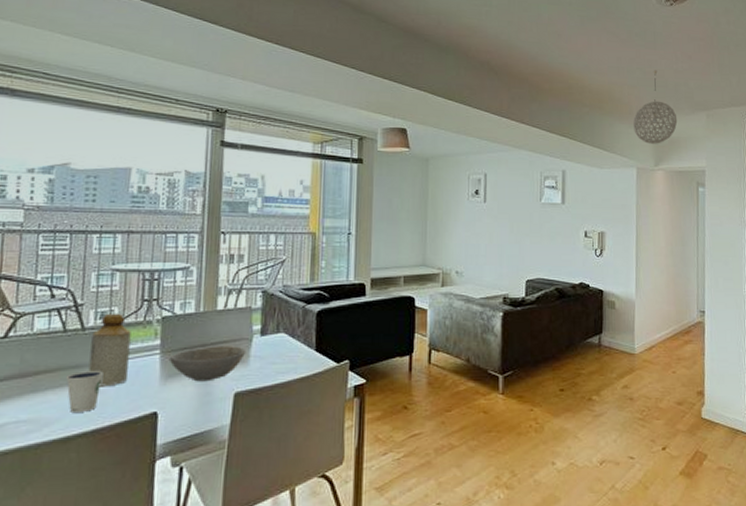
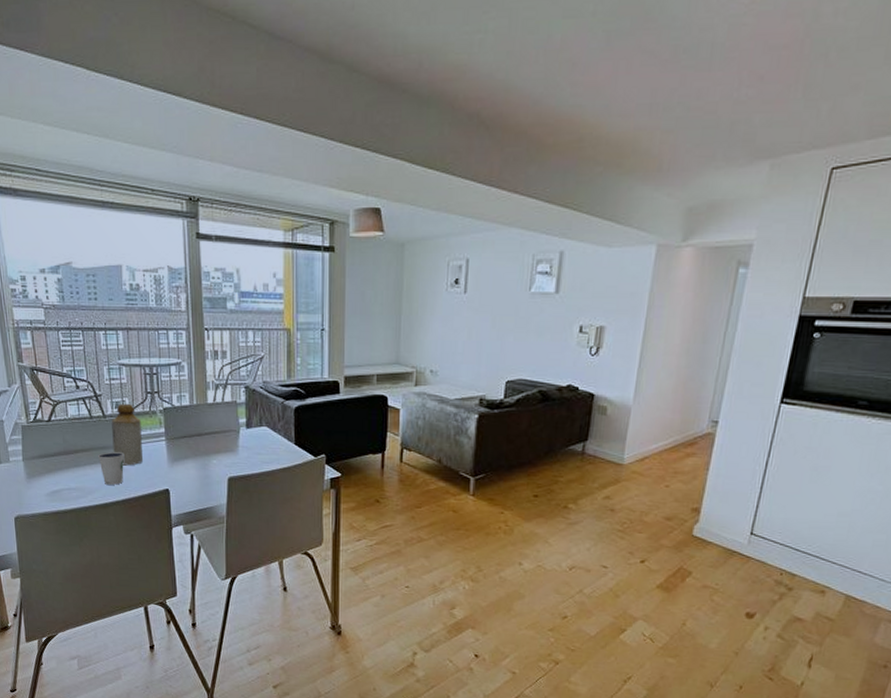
bowl: present [168,346,247,382] -> none [173,436,235,467]
pendant light: present [632,70,678,144] -> none [660,103,726,211]

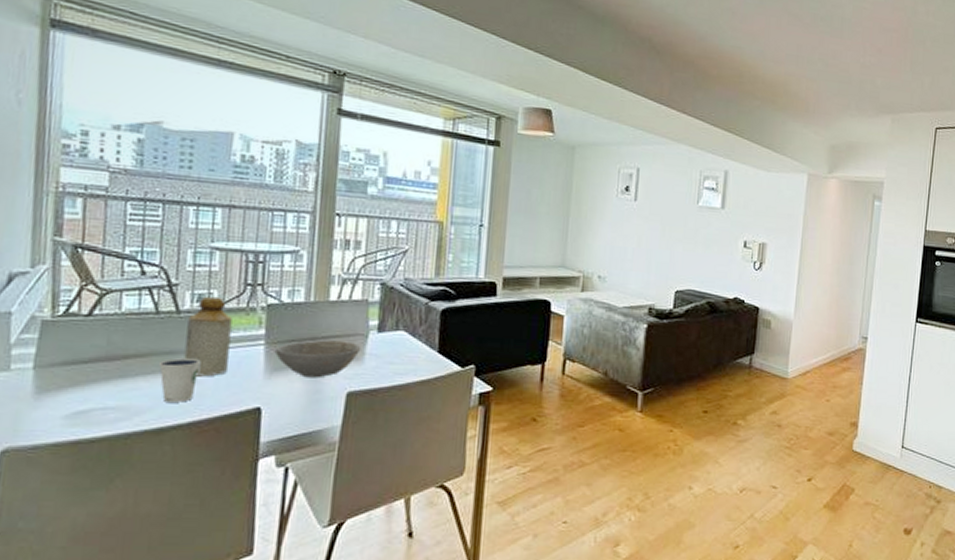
bowl: none [173,436,235,467] -> present [274,340,362,378]

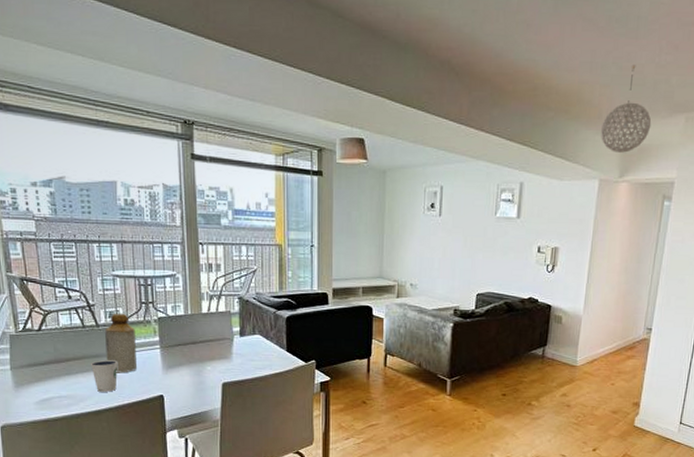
bowl: present [274,340,362,378] -> none [167,344,229,373]
pendant light: none [808,62,859,149] -> present [600,64,652,153]

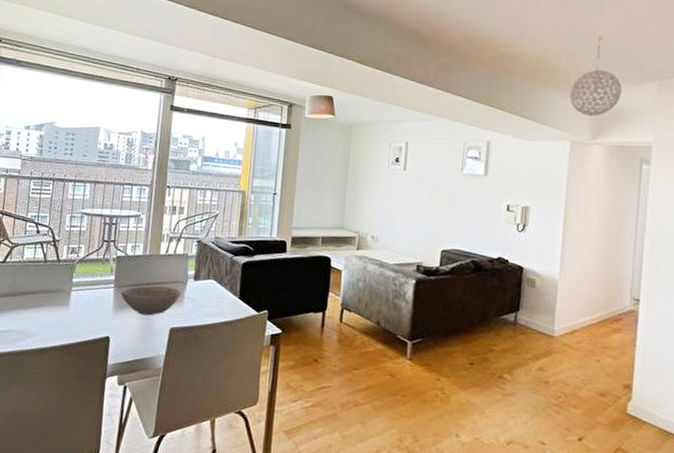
dixie cup: present [91,360,118,392] -> none [44,296,71,330]
bottle: present [105,313,137,373] -> none [60,249,93,311]
bowl: none [167,344,229,373] -> present [120,285,182,316]

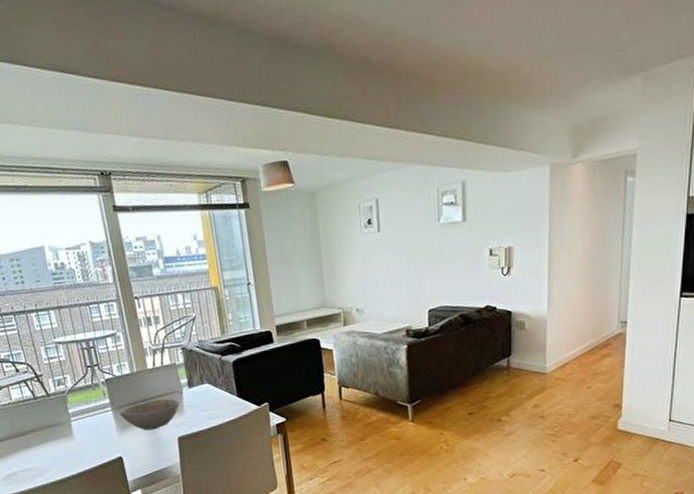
pendant light: present [569,36,622,116] -> none [545,26,604,131]

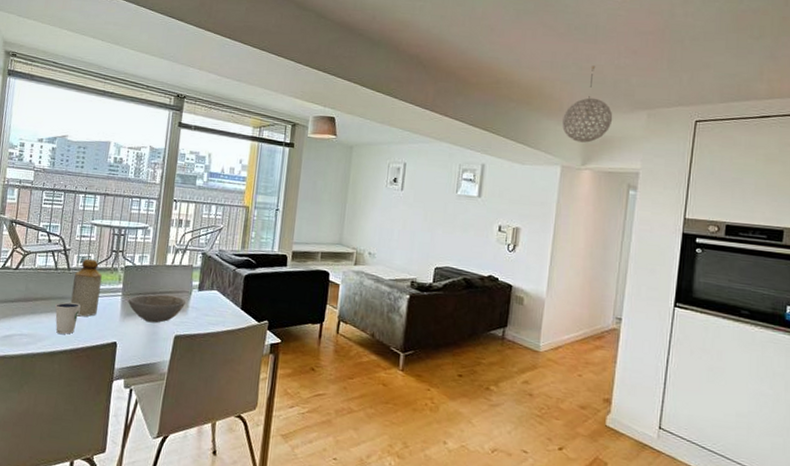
dixie cup: none [47,428,76,461] -> present [55,302,81,334]
bottle: none [56,379,92,440] -> present [70,258,102,317]
pendant light: none [545,26,604,131] -> present [561,65,613,143]

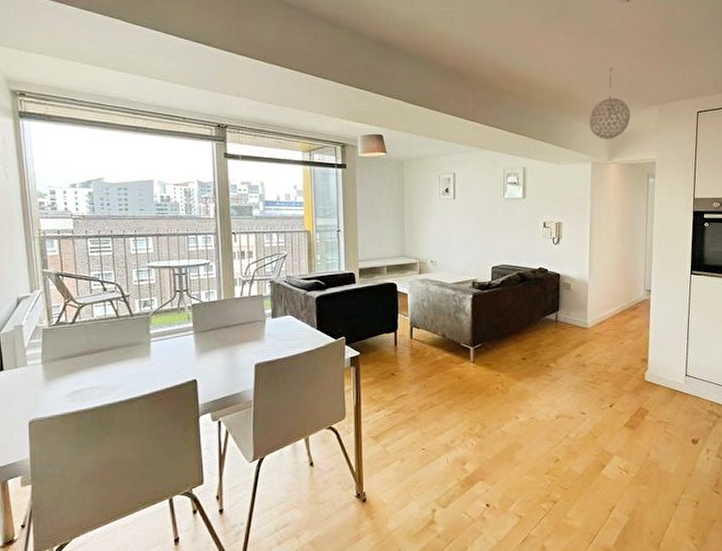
dixie cup: present [55,302,81,334] -> none [124,348,152,380]
bottle: present [70,258,102,317] -> none [139,302,170,361]
bowl: present [127,294,187,323] -> none [201,326,262,356]

